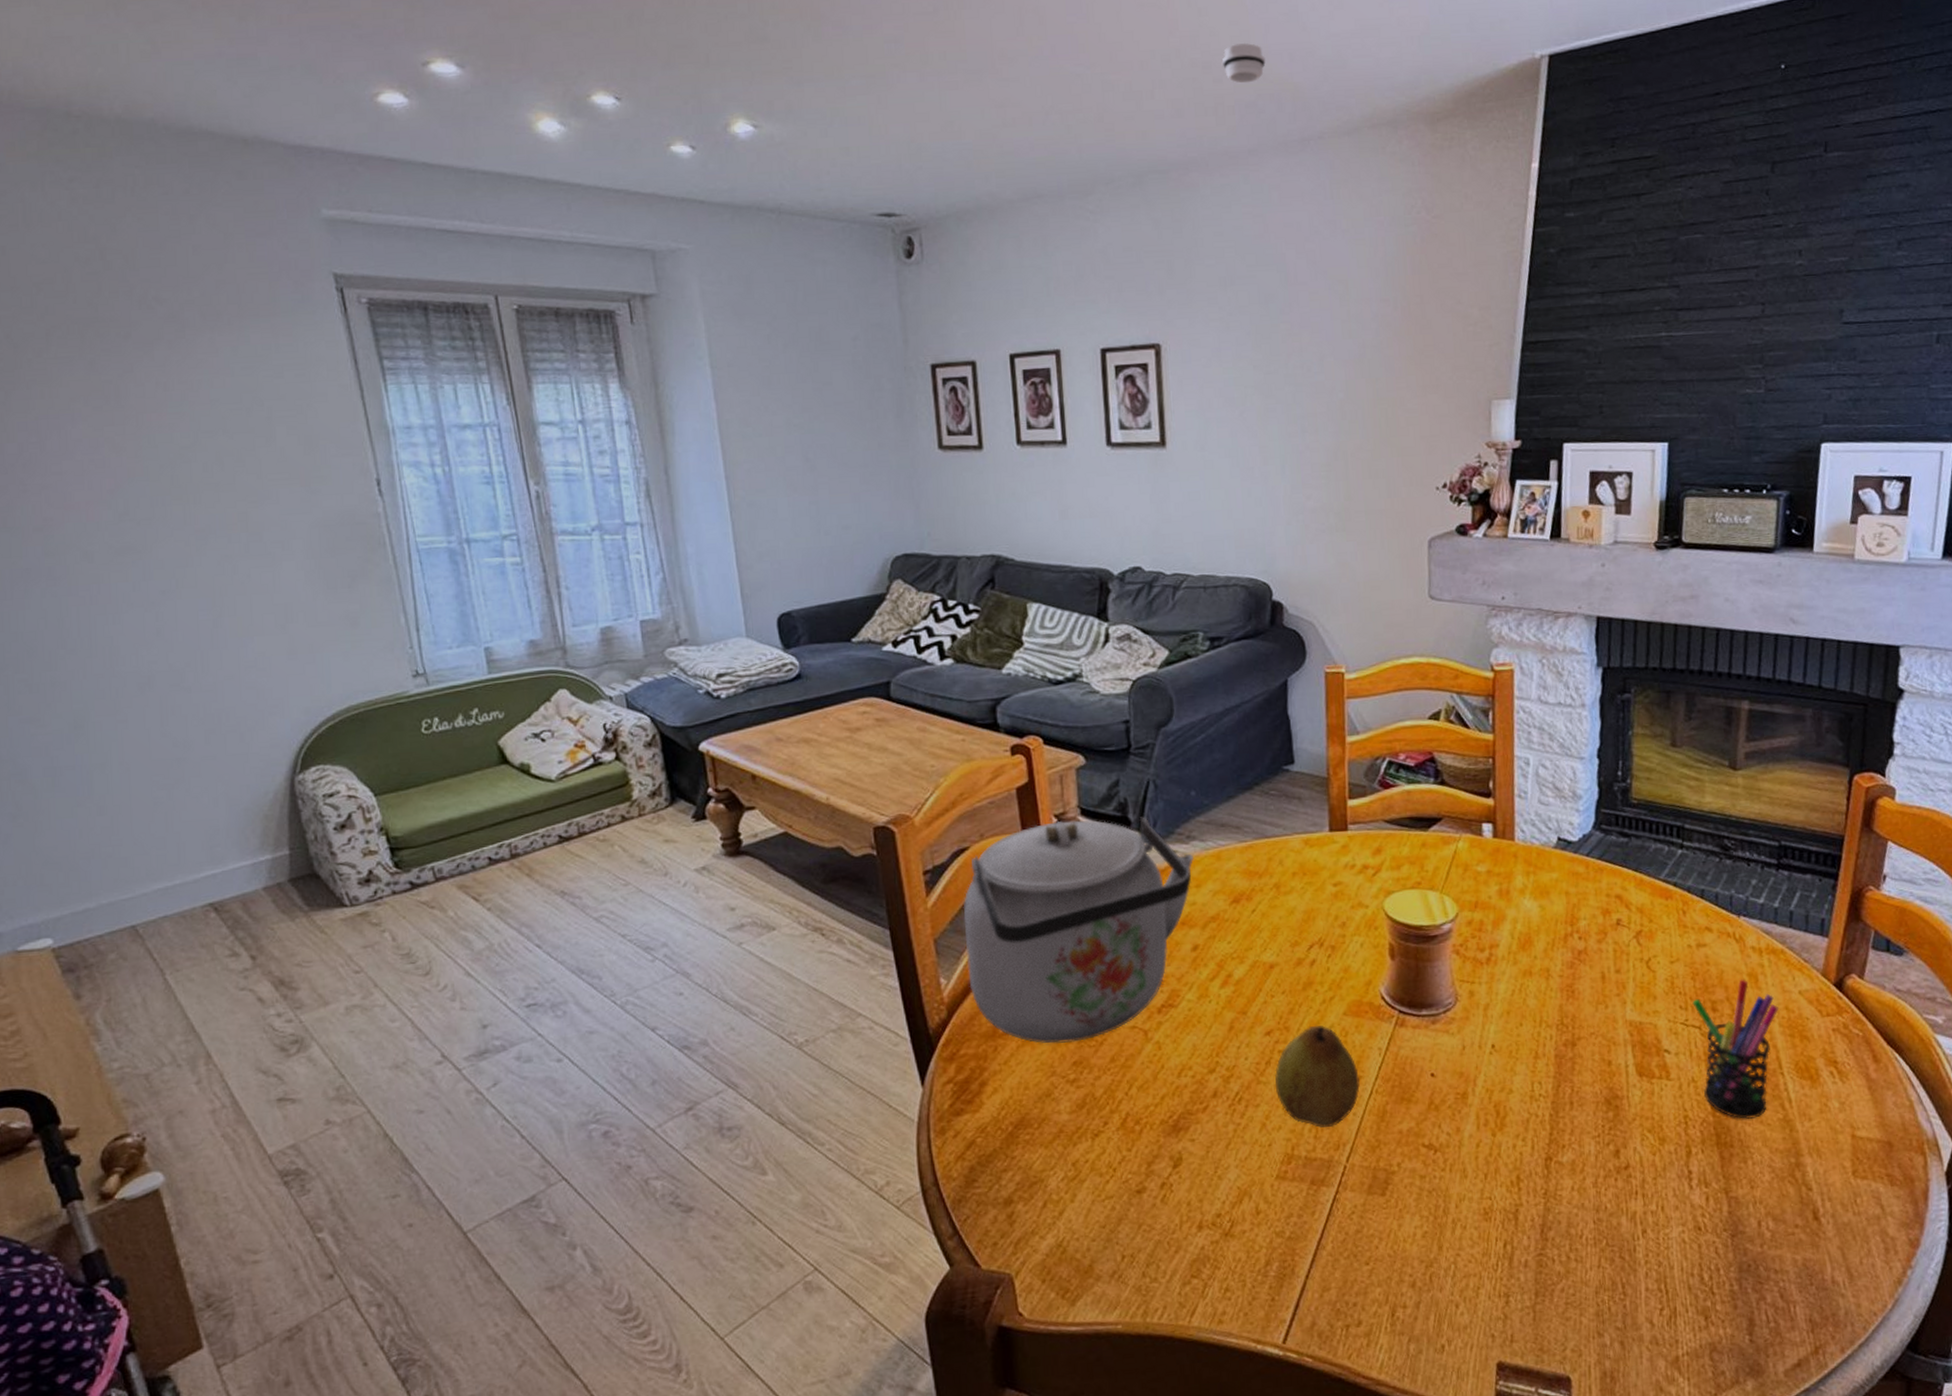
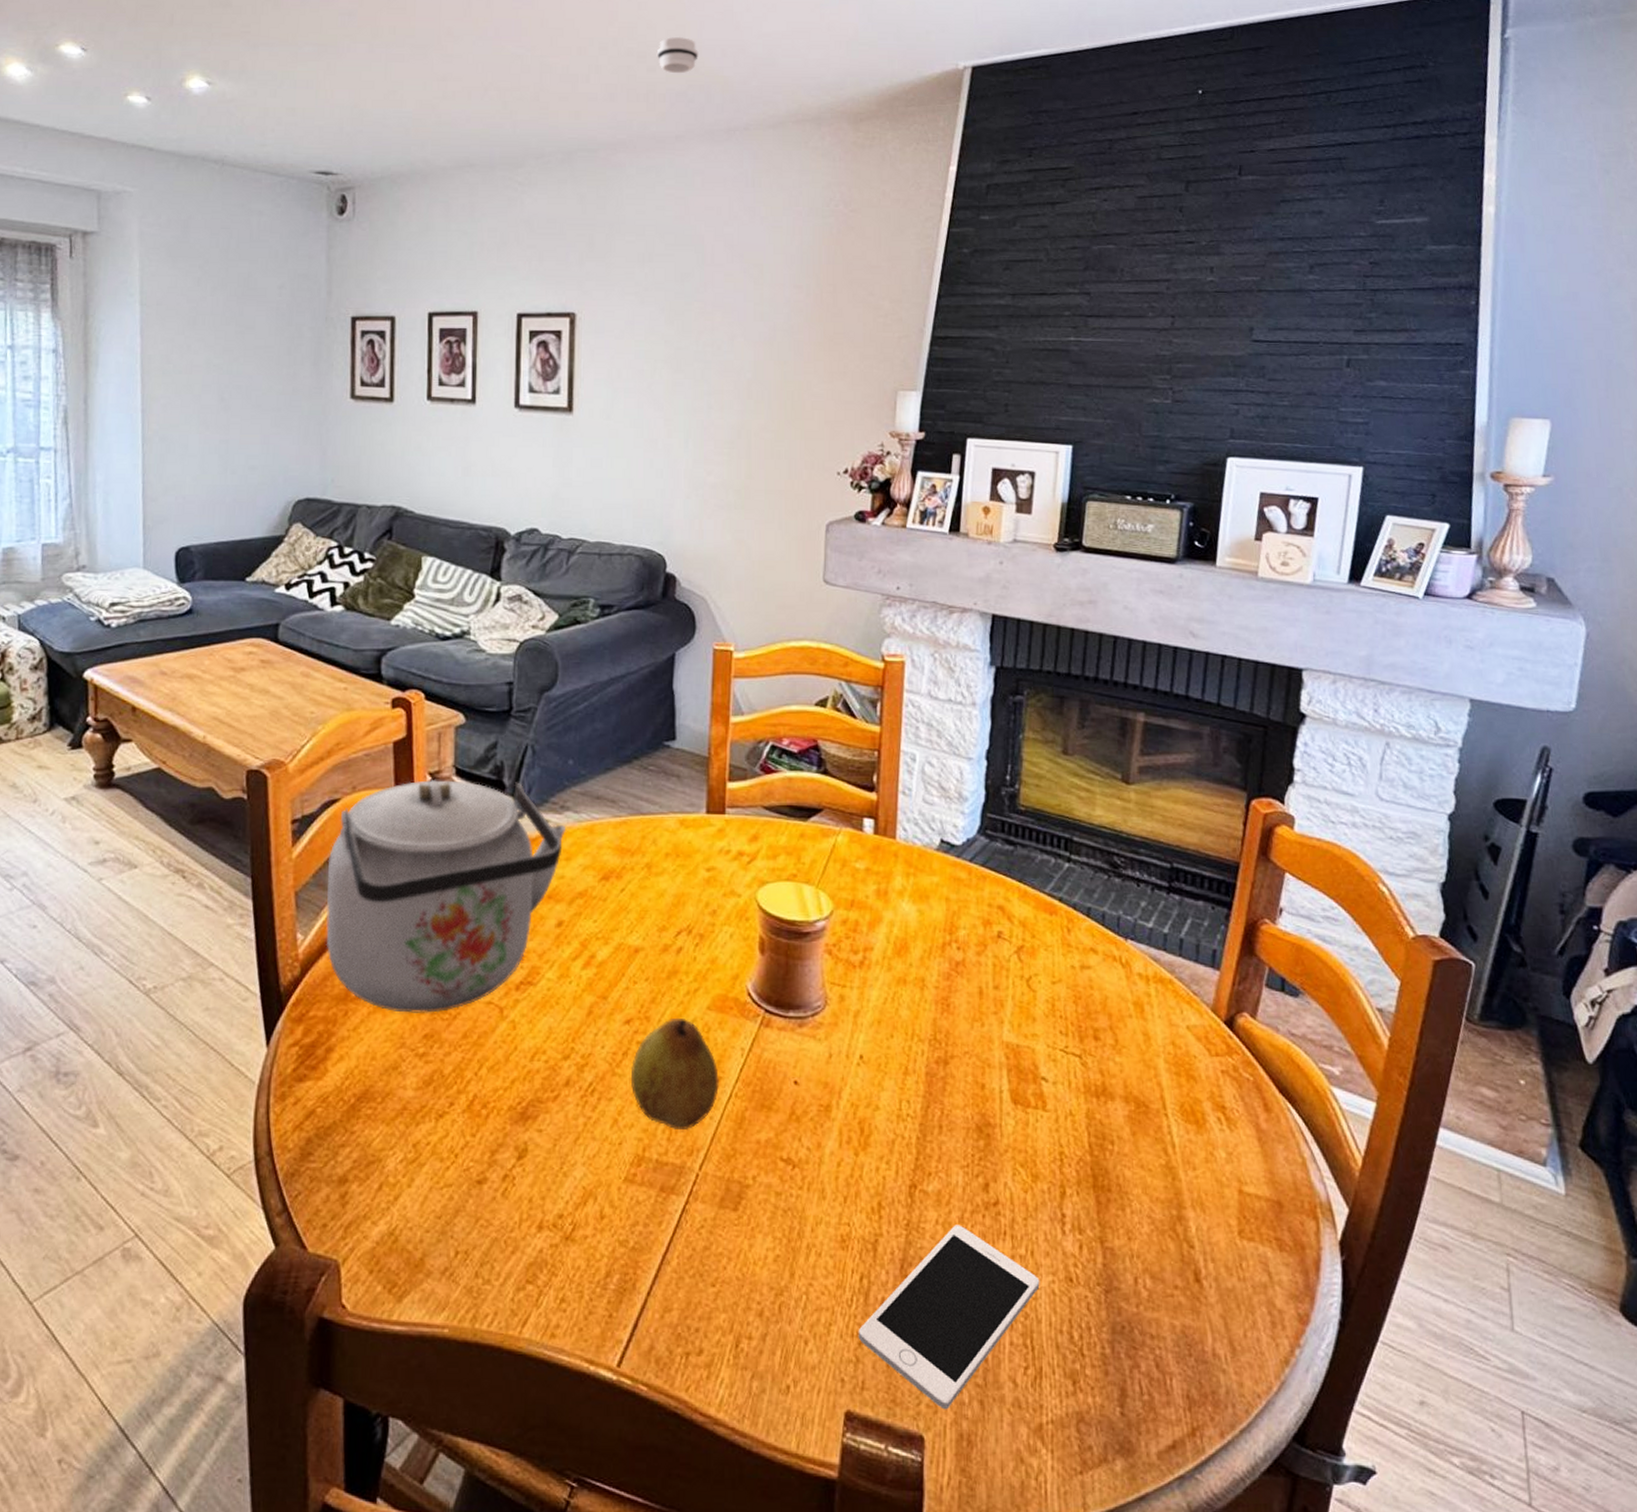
cell phone: none [1504,1189,1671,1353] -> present [858,1224,1040,1410]
pen holder: present [1692,979,1780,1119] -> none [1073,1007,1166,1162]

